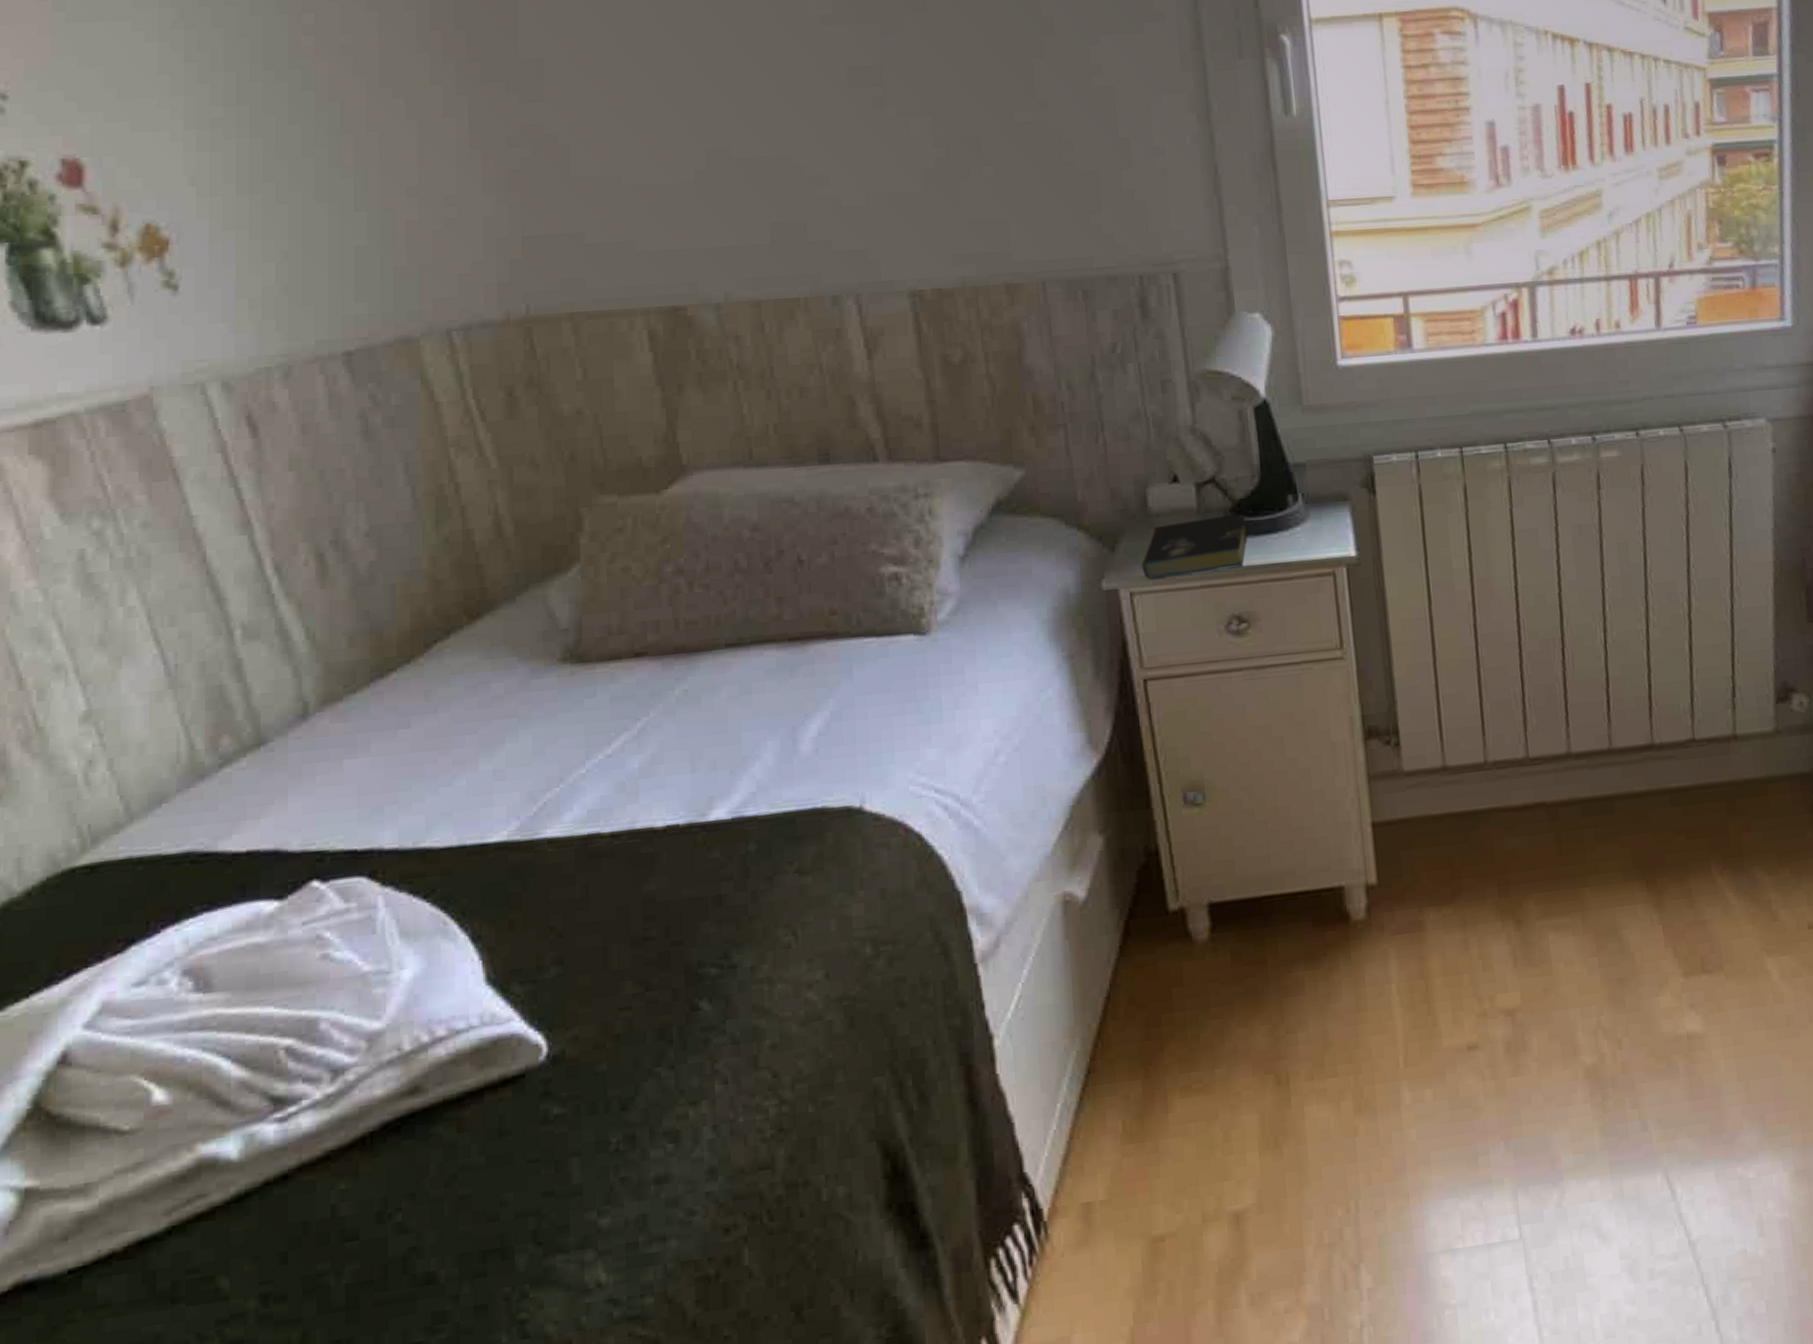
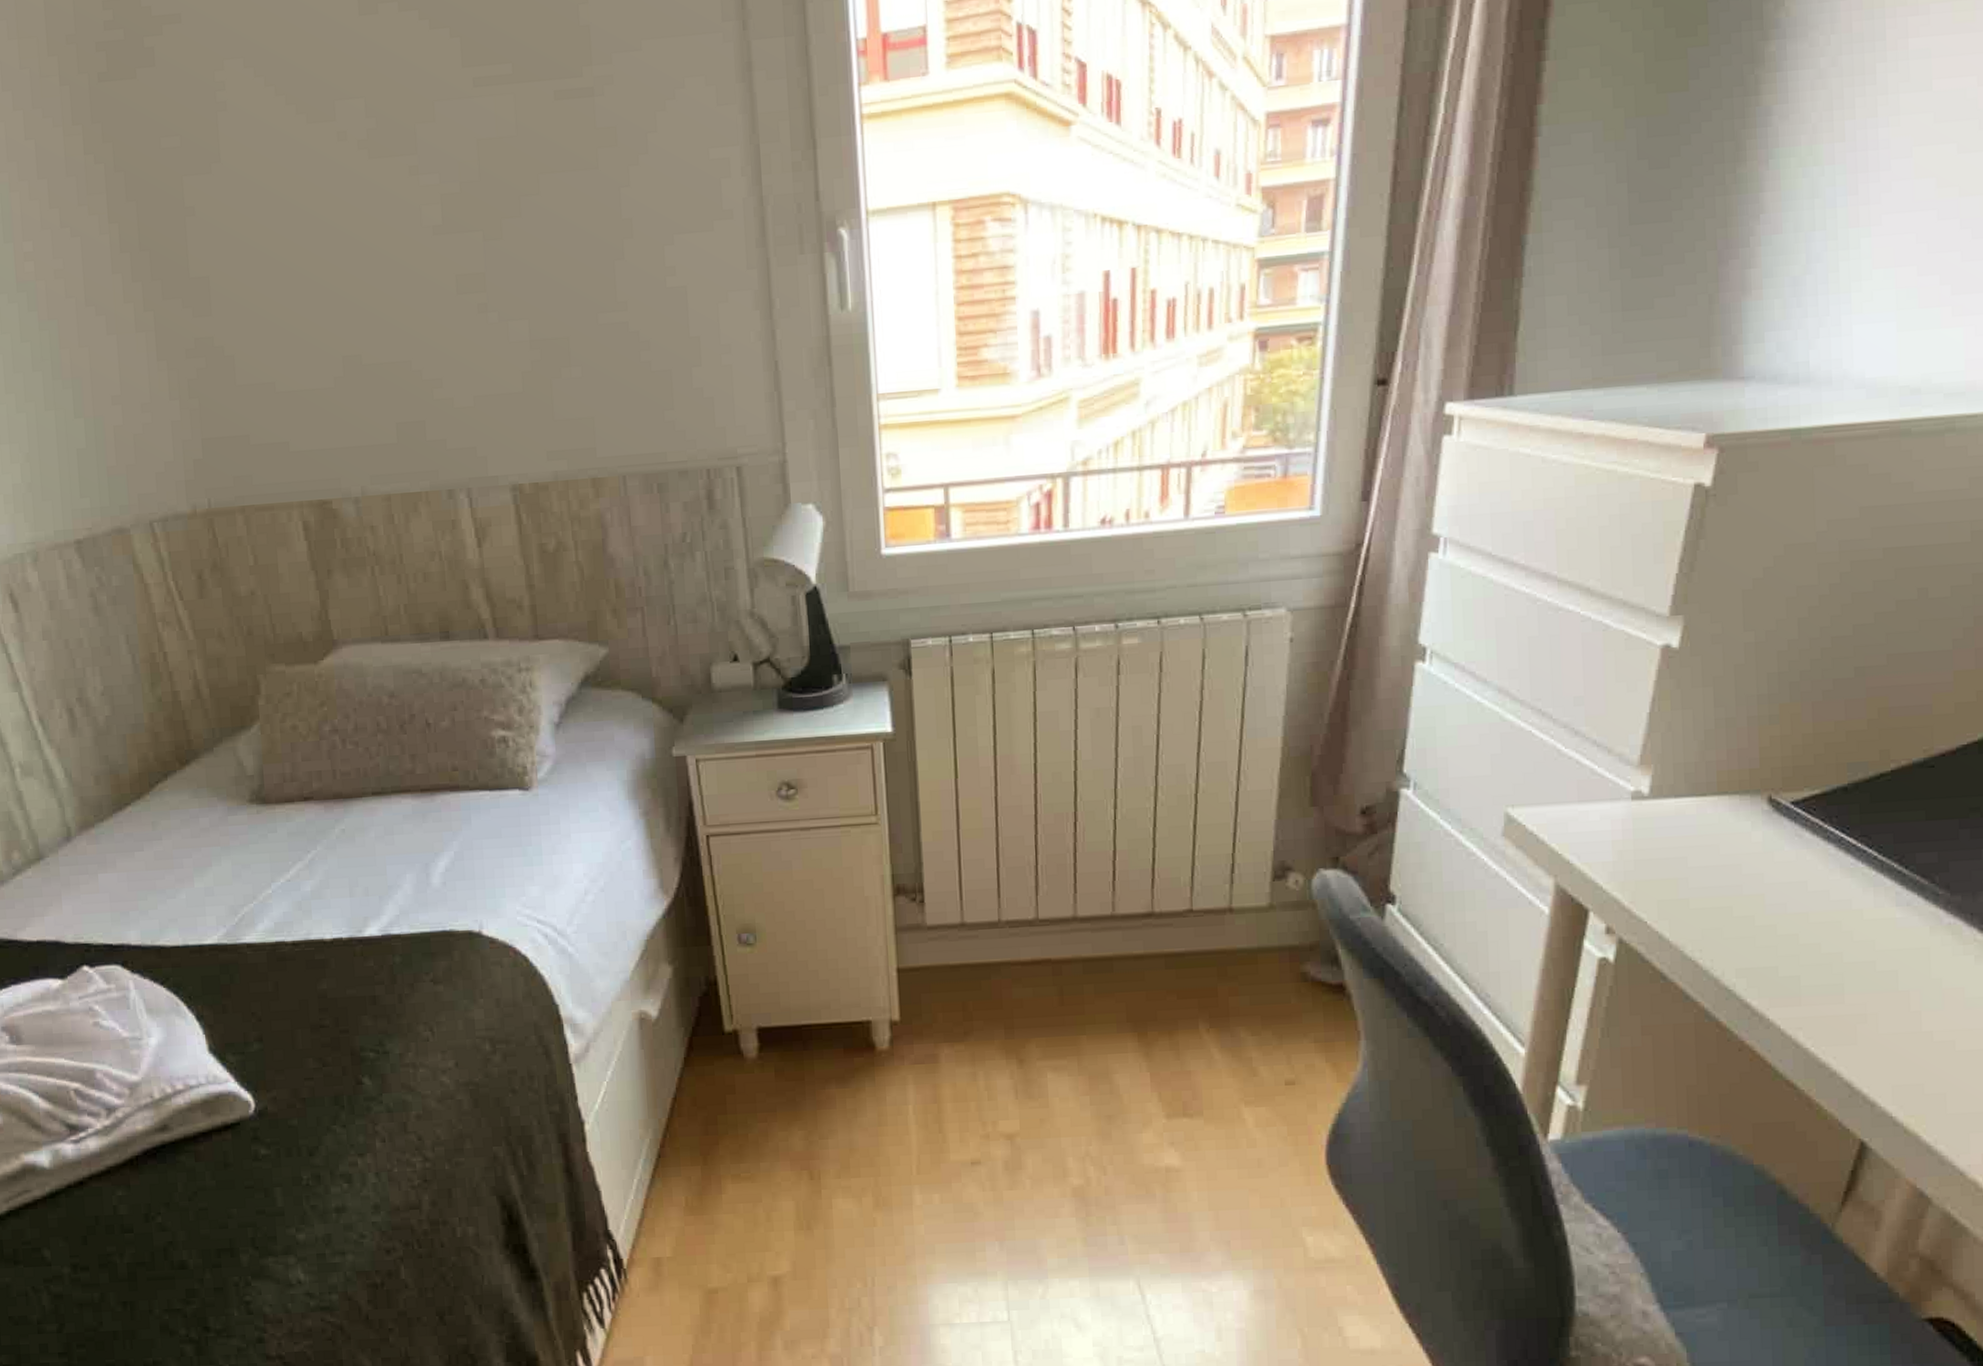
book: present [1141,513,1249,579] -> none [705,690,798,748]

